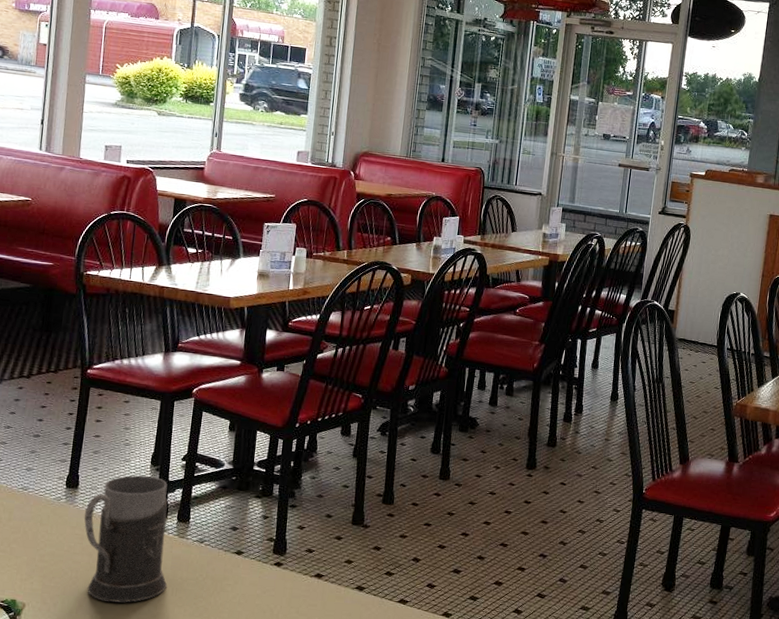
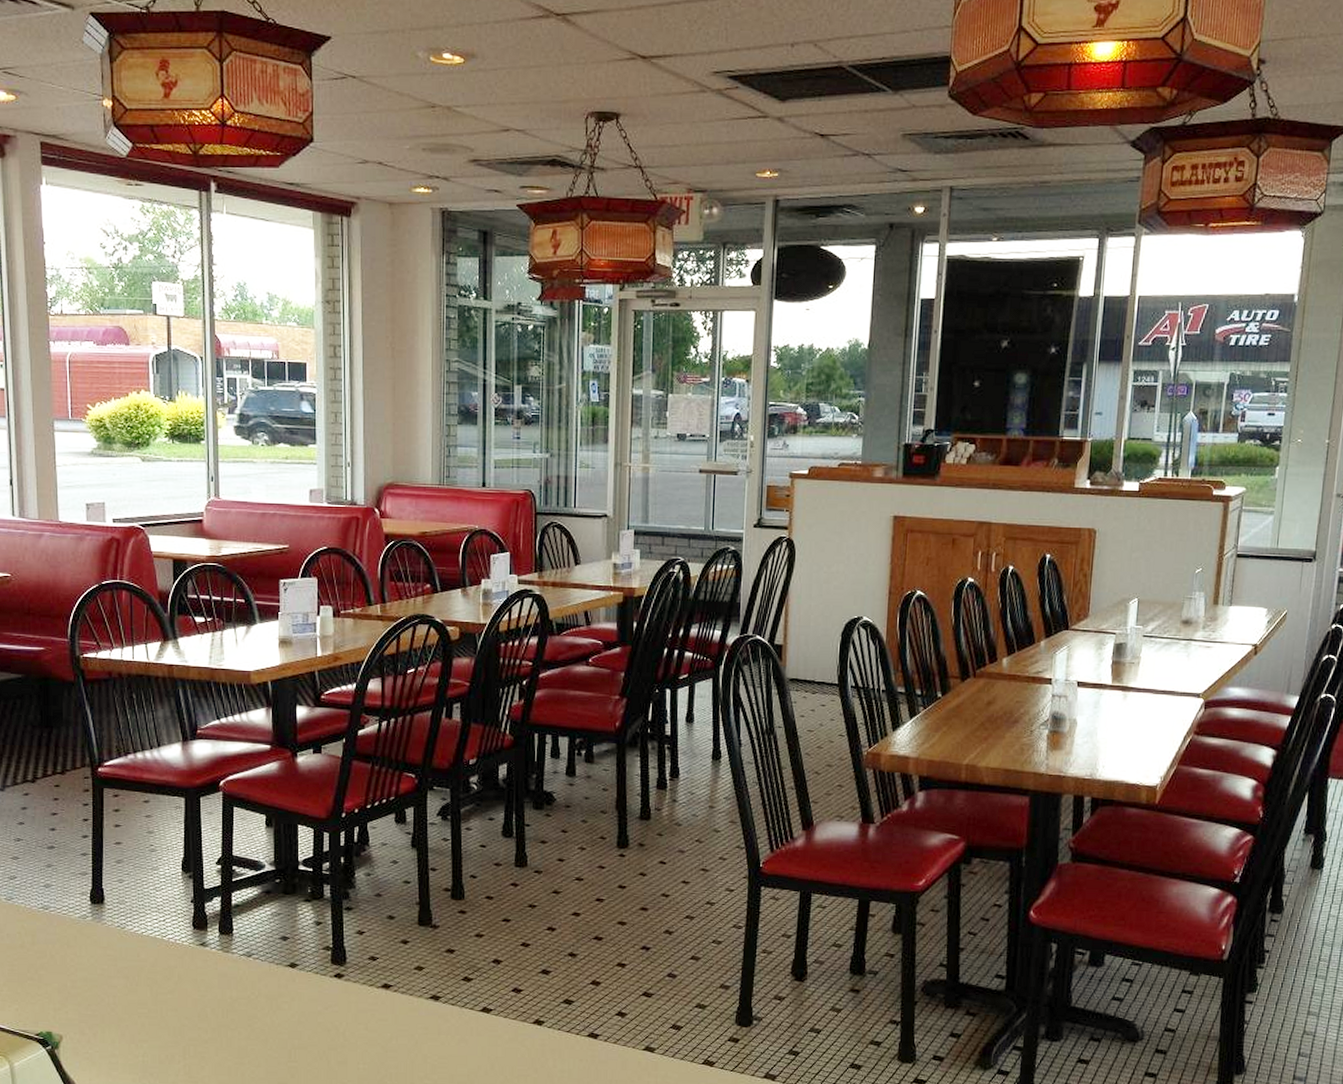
mug: present [84,475,168,603] -> none [114,884,216,1029]

